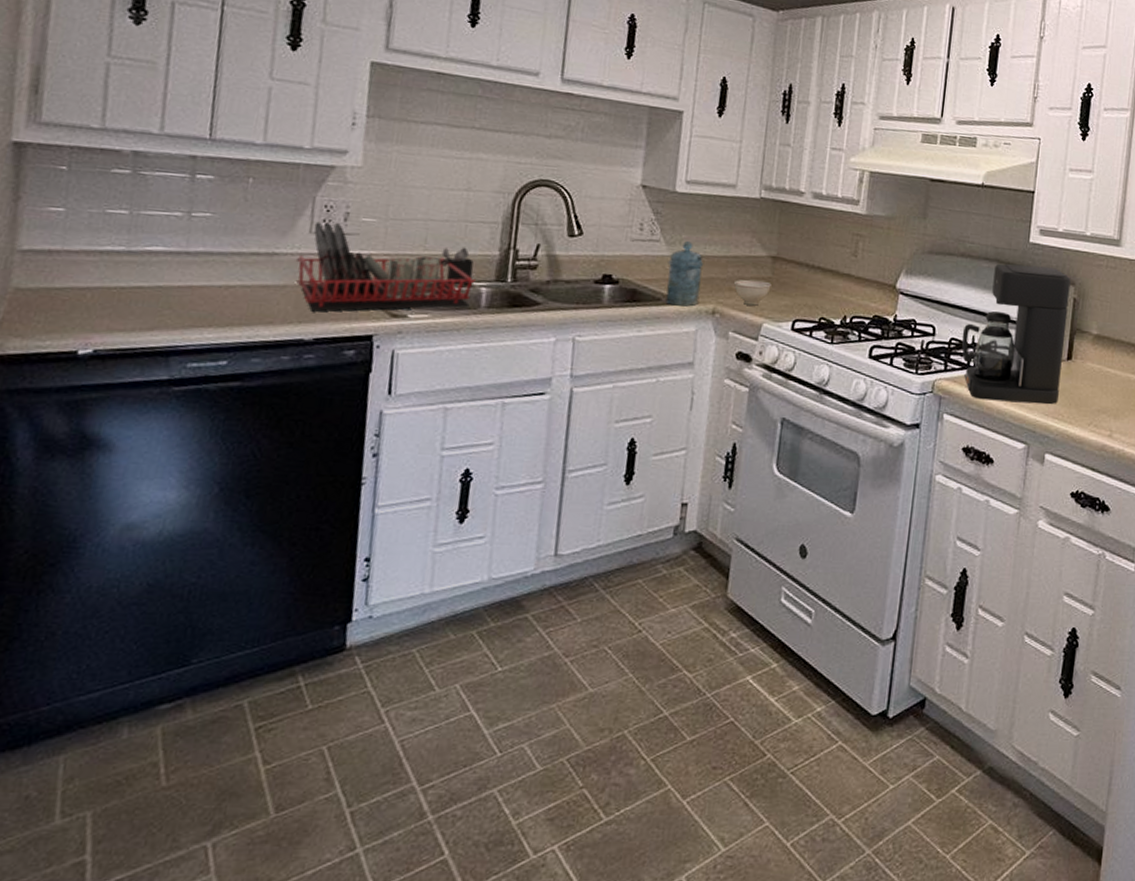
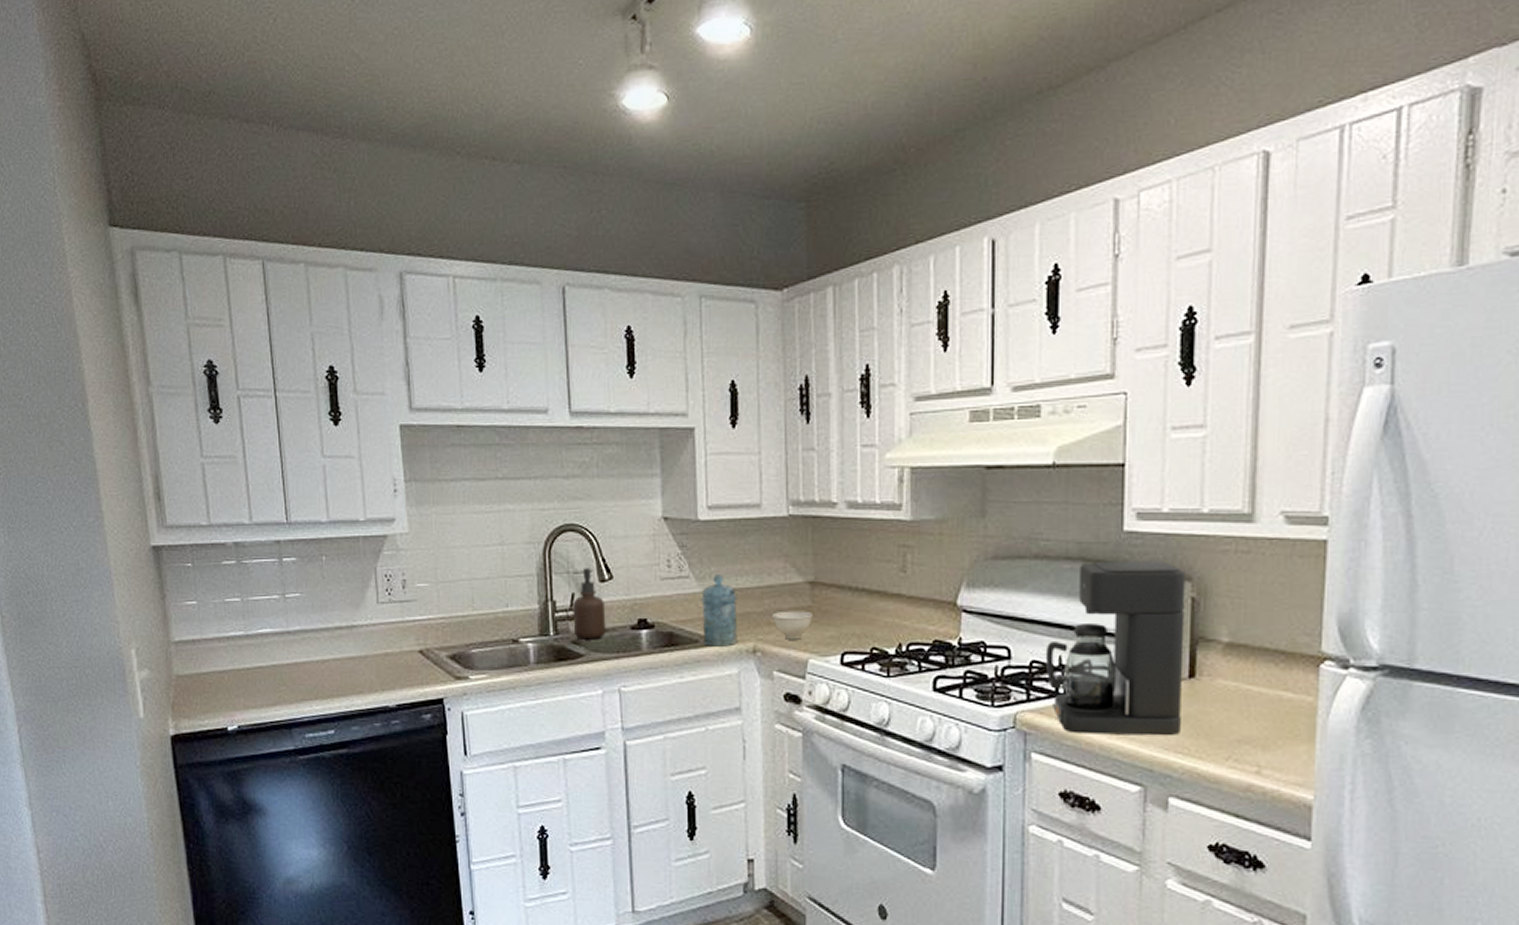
dish rack: present [296,221,476,312] -> none [372,590,522,679]
soap dispenser: none [533,222,571,290] -> present [573,568,606,640]

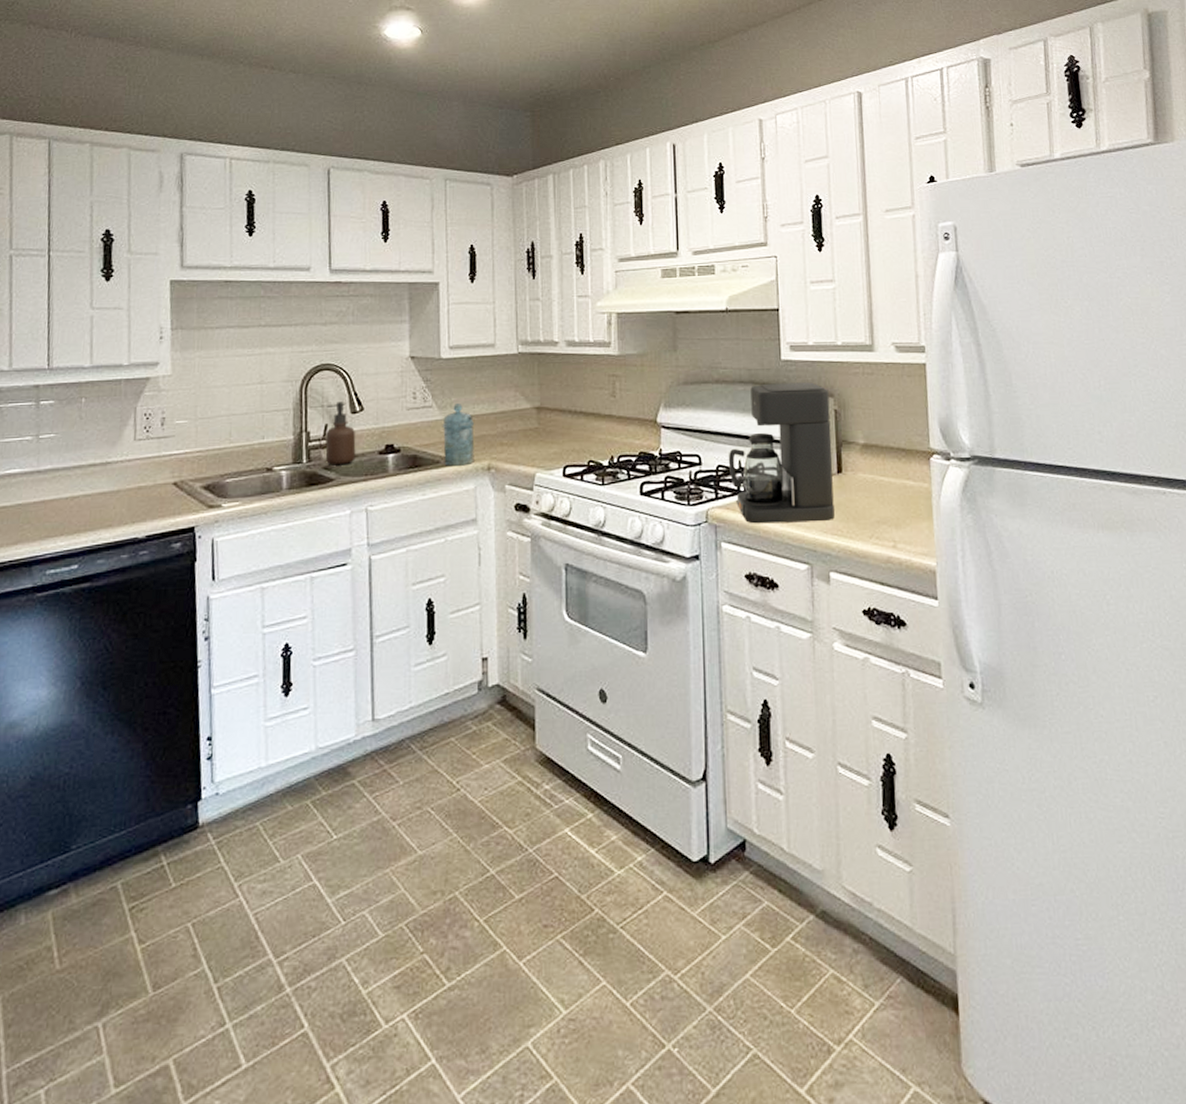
bowl: present [771,611,813,640] -> none [503,432,539,457]

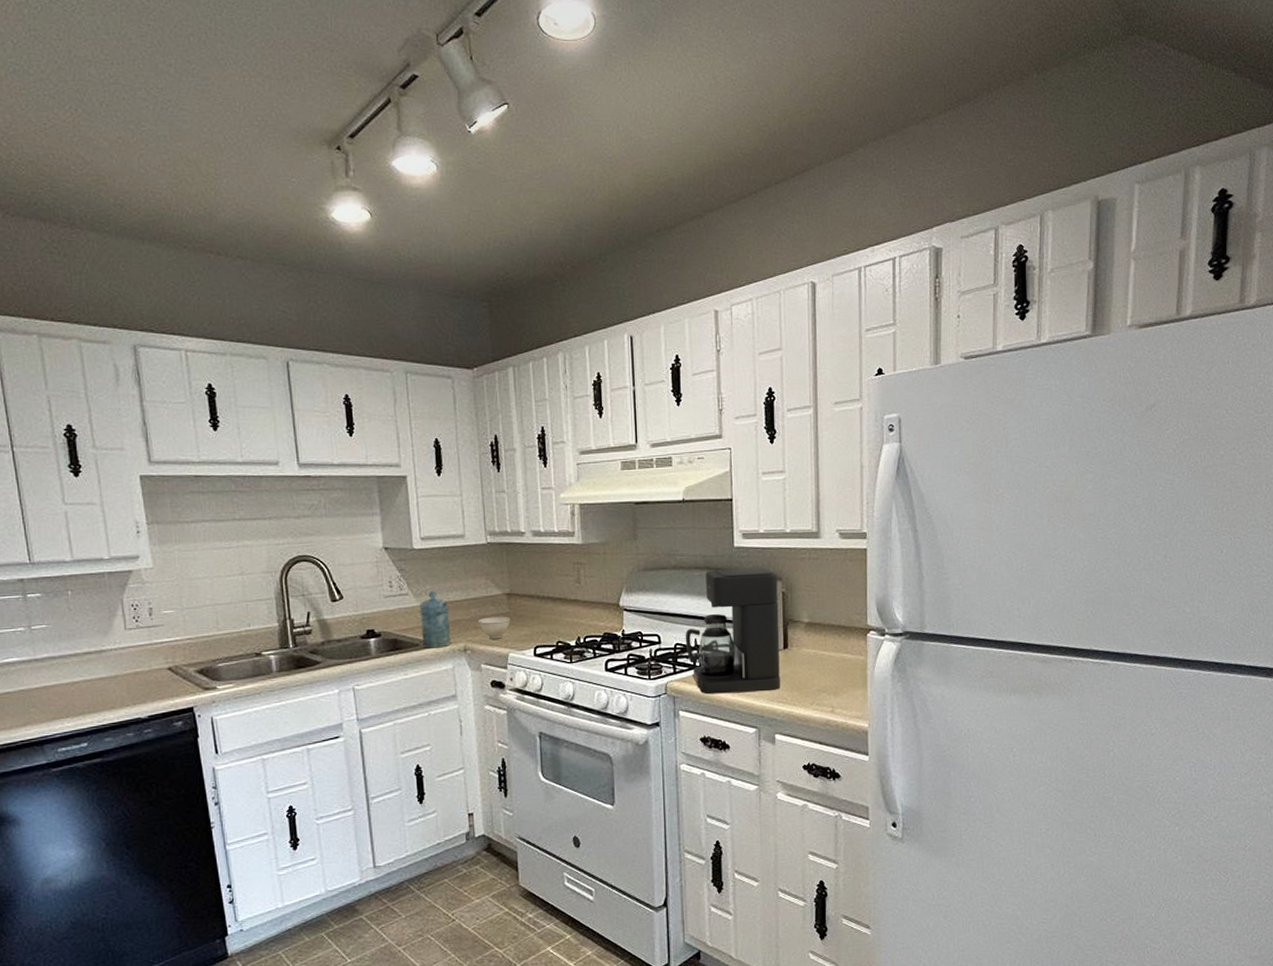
soap dispenser: present [325,401,356,466] -> none [308,591,339,650]
bowl: none [503,432,539,457] -> present [477,616,510,639]

